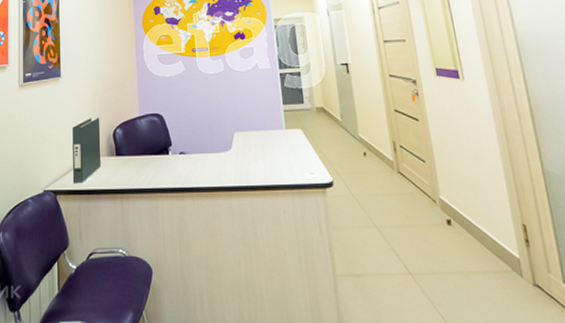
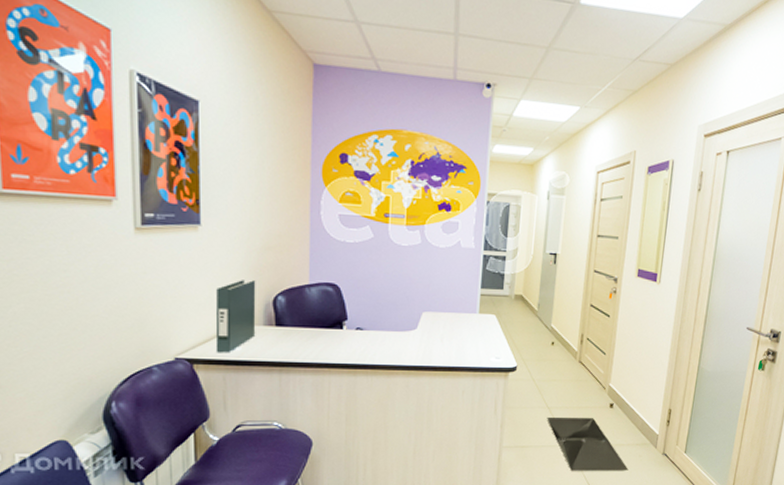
door mat: none [378,238,495,308] -> present [547,418,629,471]

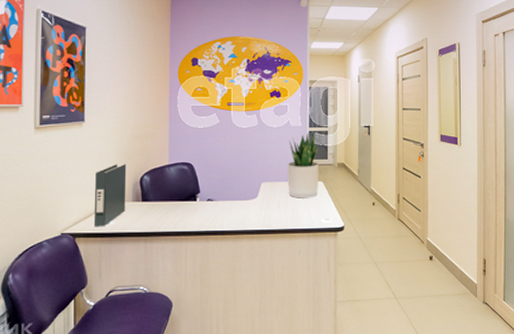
planter: none [453,256,495,333] -> present [287,132,319,198]
door mat: present [547,418,629,471] -> none [374,271,453,322]

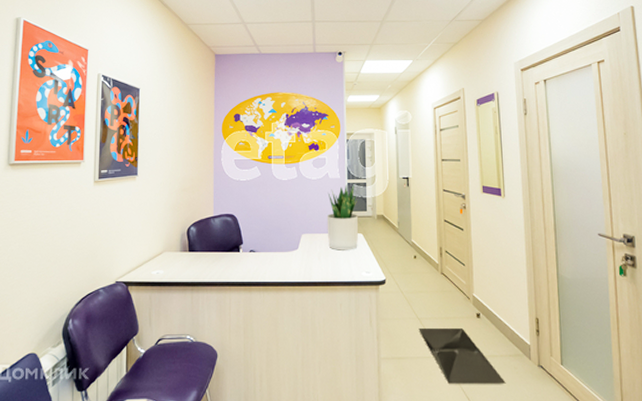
binder: present [93,164,127,227] -> none [145,216,175,276]
door mat: none [374,271,453,322] -> present [418,328,506,384]

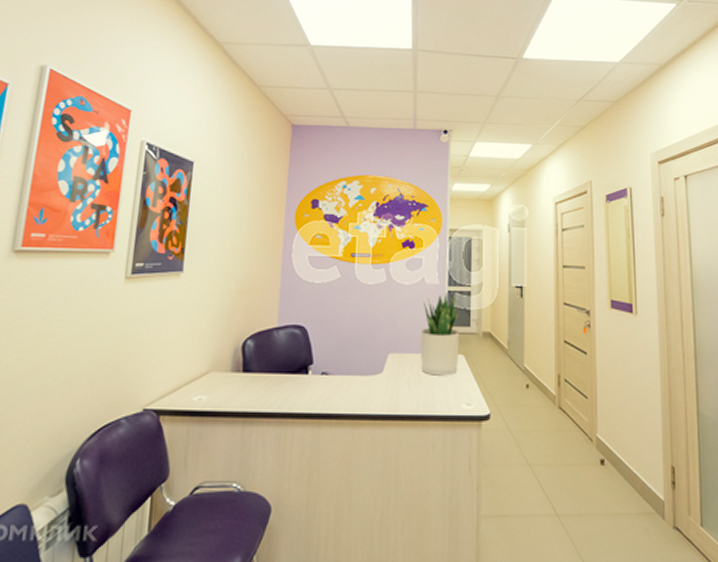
door mat: present [418,328,506,384] -> none [529,478,634,550]

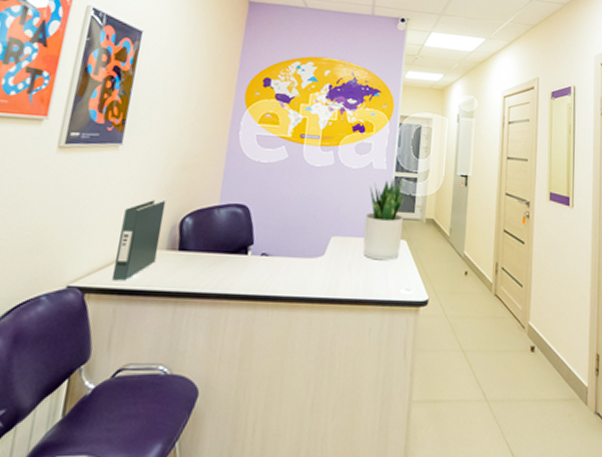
binder: none [183,324,228,403] -> present [111,200,166,281]

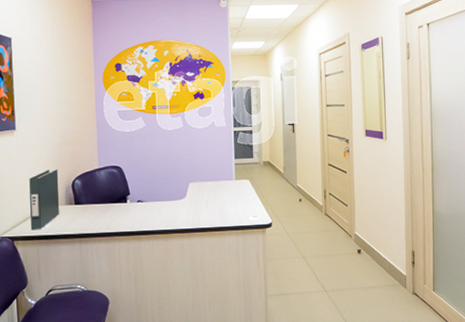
planter: present [363,178,406,261] -> none [213,132,246,197]

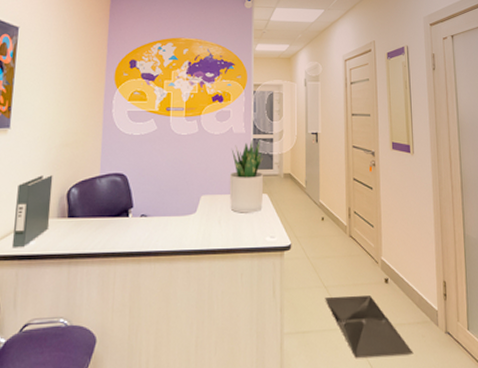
planter: none [213,132,246,197] -> present [229,140,264,213]
door mat: none [303,264,383,314] -> present [325,296,414,358]

